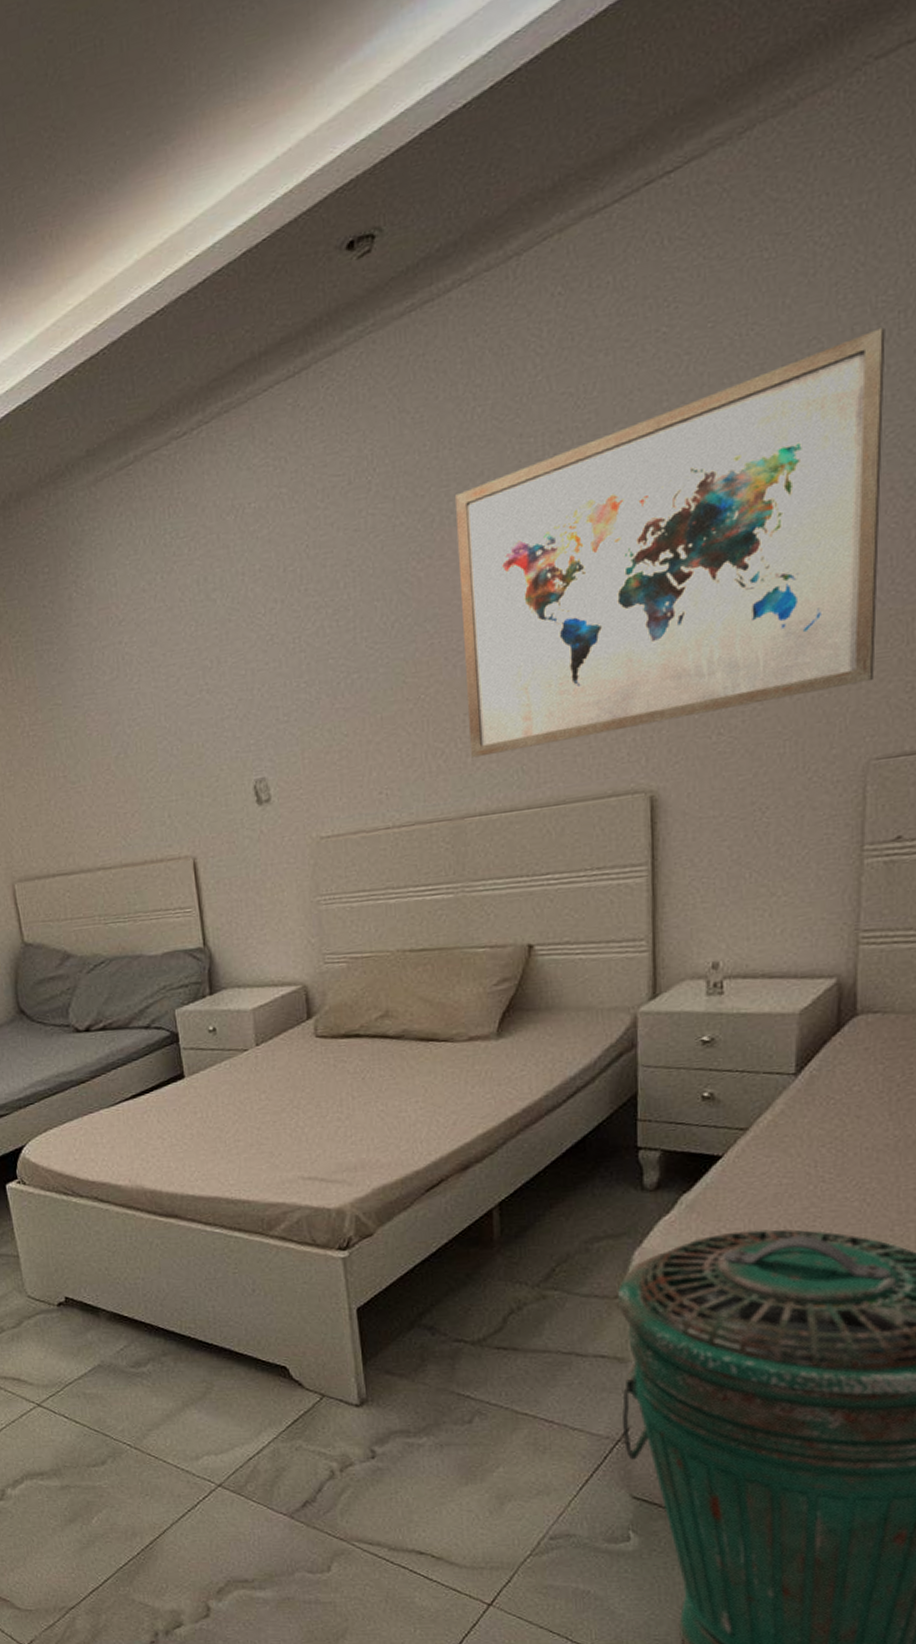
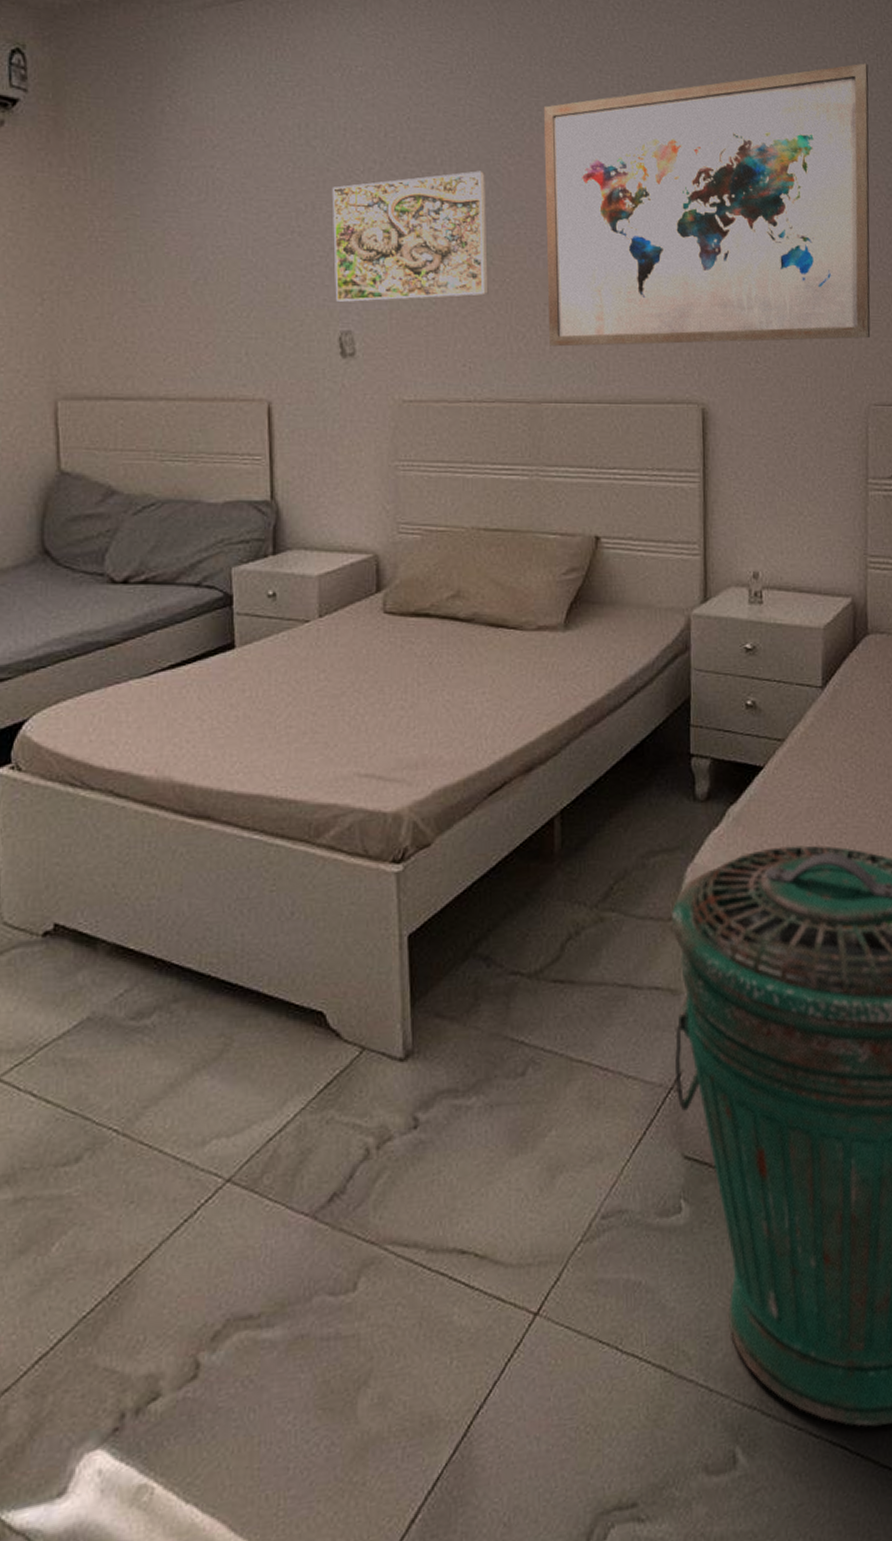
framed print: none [235,584,403,751] -> present [331,171,489,302]

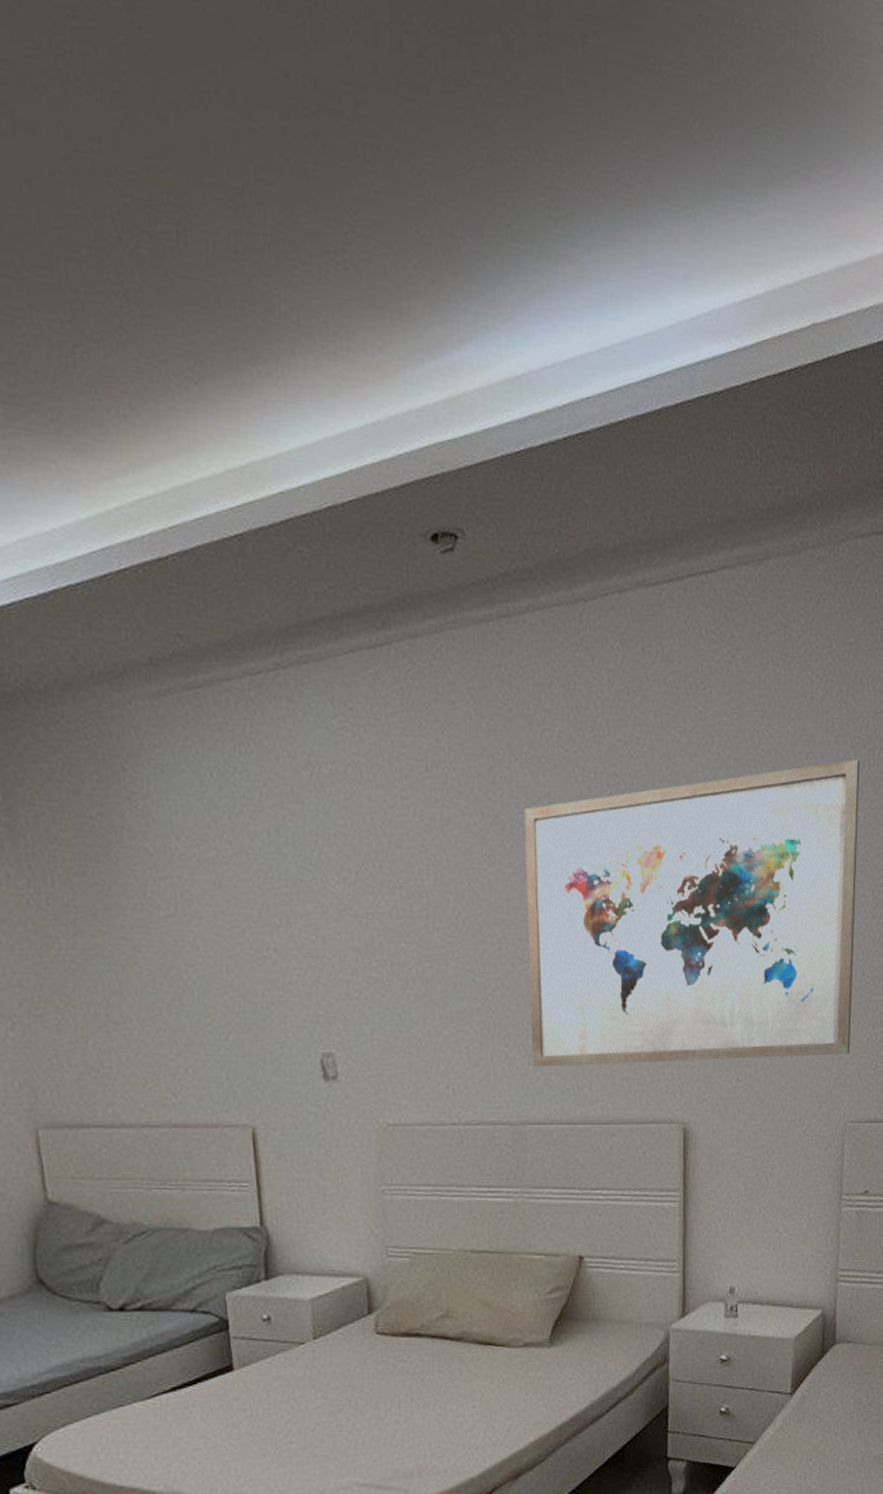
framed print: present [331,171,489,302] -> none [306,880,471,1023]

